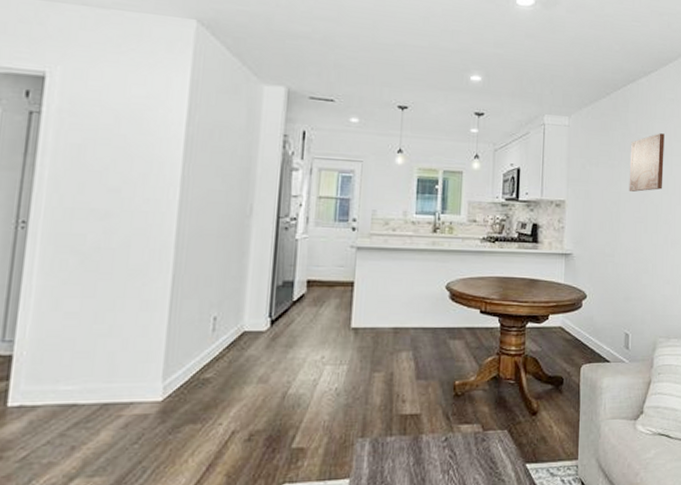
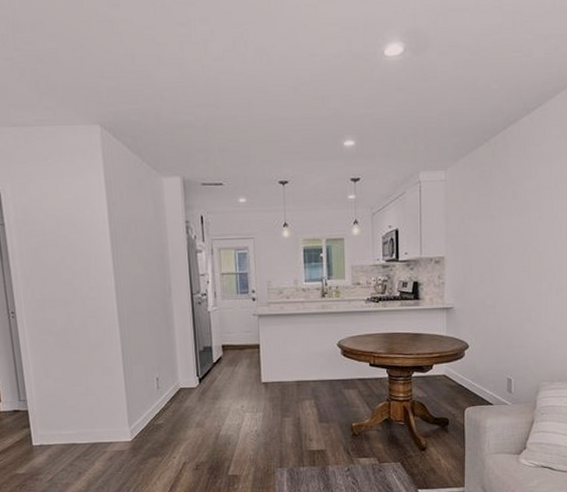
wall art: present [629,133,665,192] -> none [510,176,550,241]

